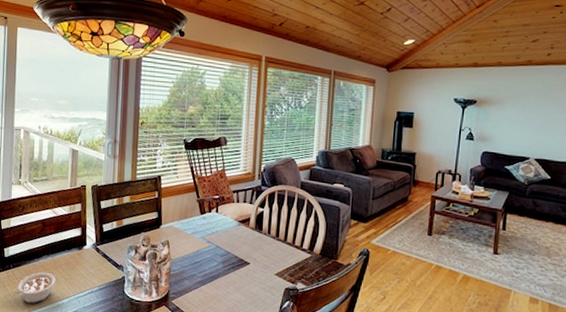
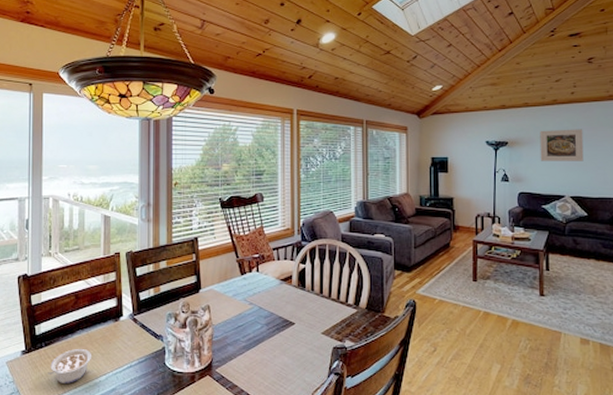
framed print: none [508,91,556,125] -> present [540,129,584,161]

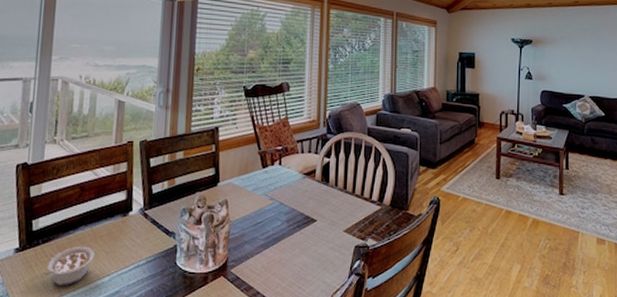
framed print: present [540,129,584,161] -> none [562,30,602,62]

